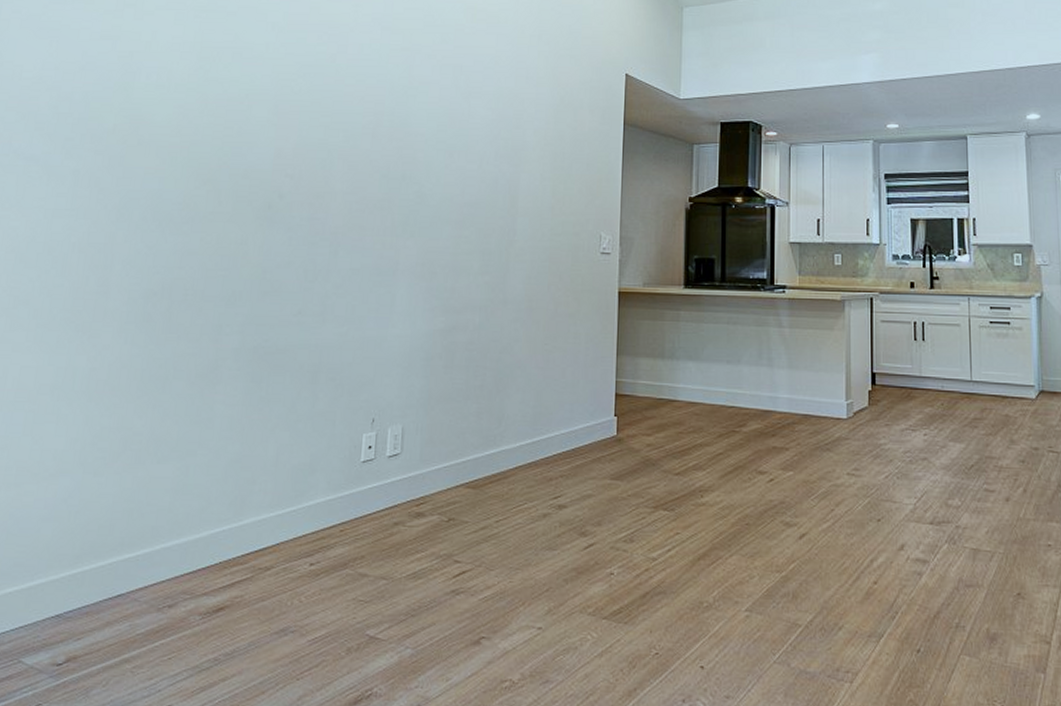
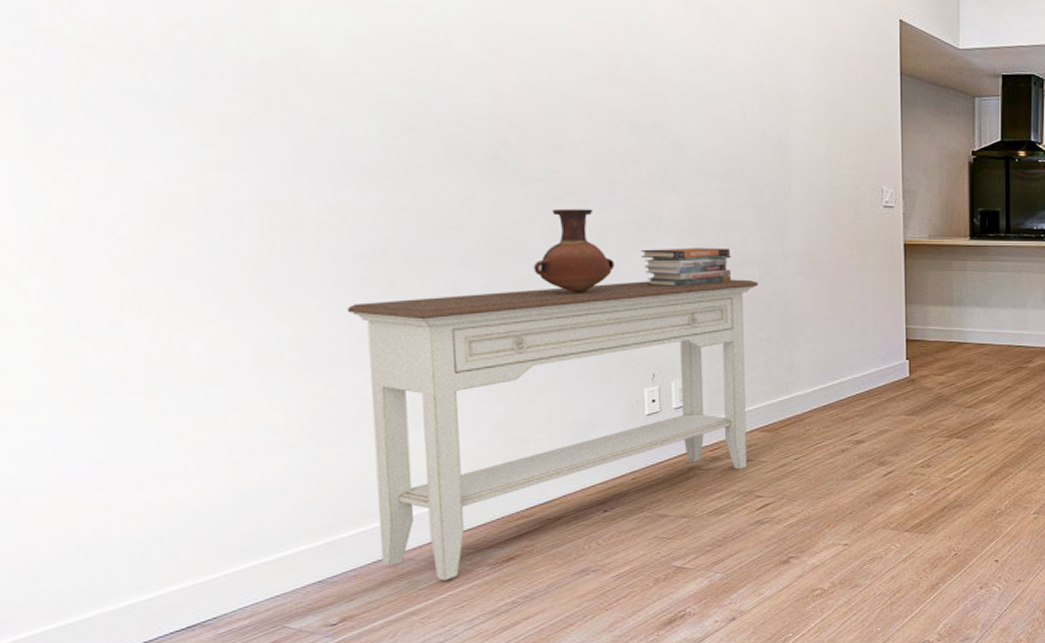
console table: none [111,323,478,627] -> present [346,279,758,581]
vase: none [285,252,353,334] -> present [533,208,614,293]
book stack: none [377,291,456,330] -> present [641,247,731,287]

